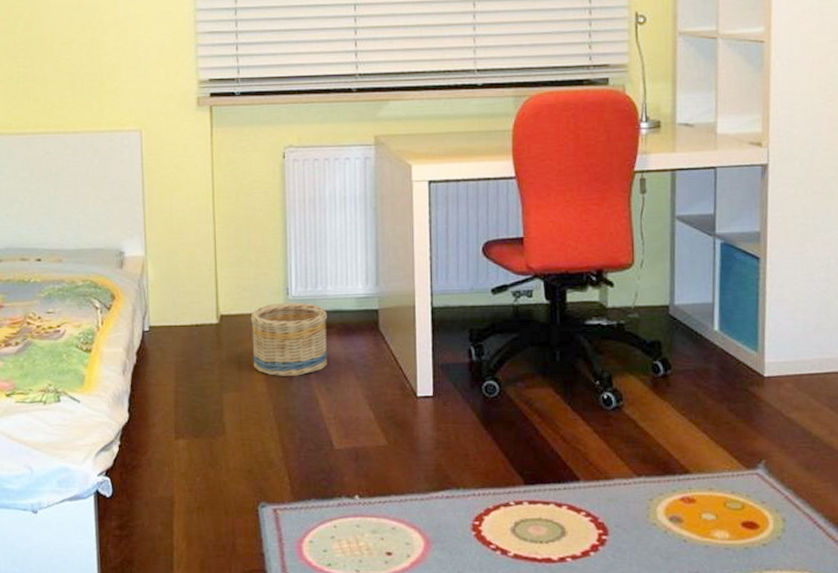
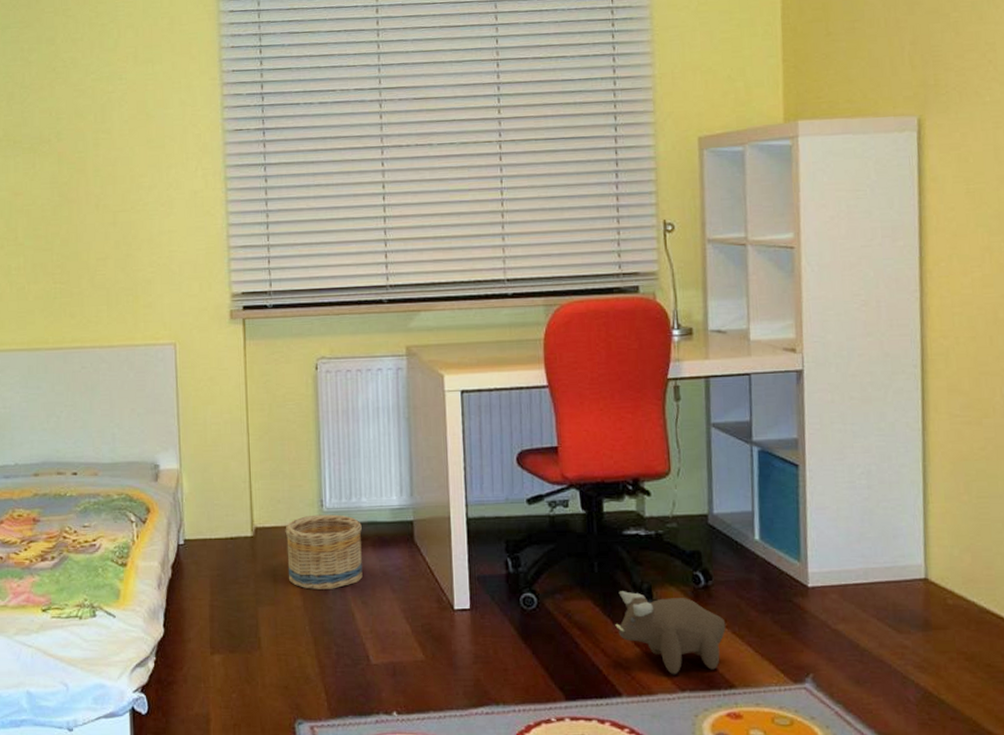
plush toy: none [575,379,683,461] -> present [615,591,726,675]

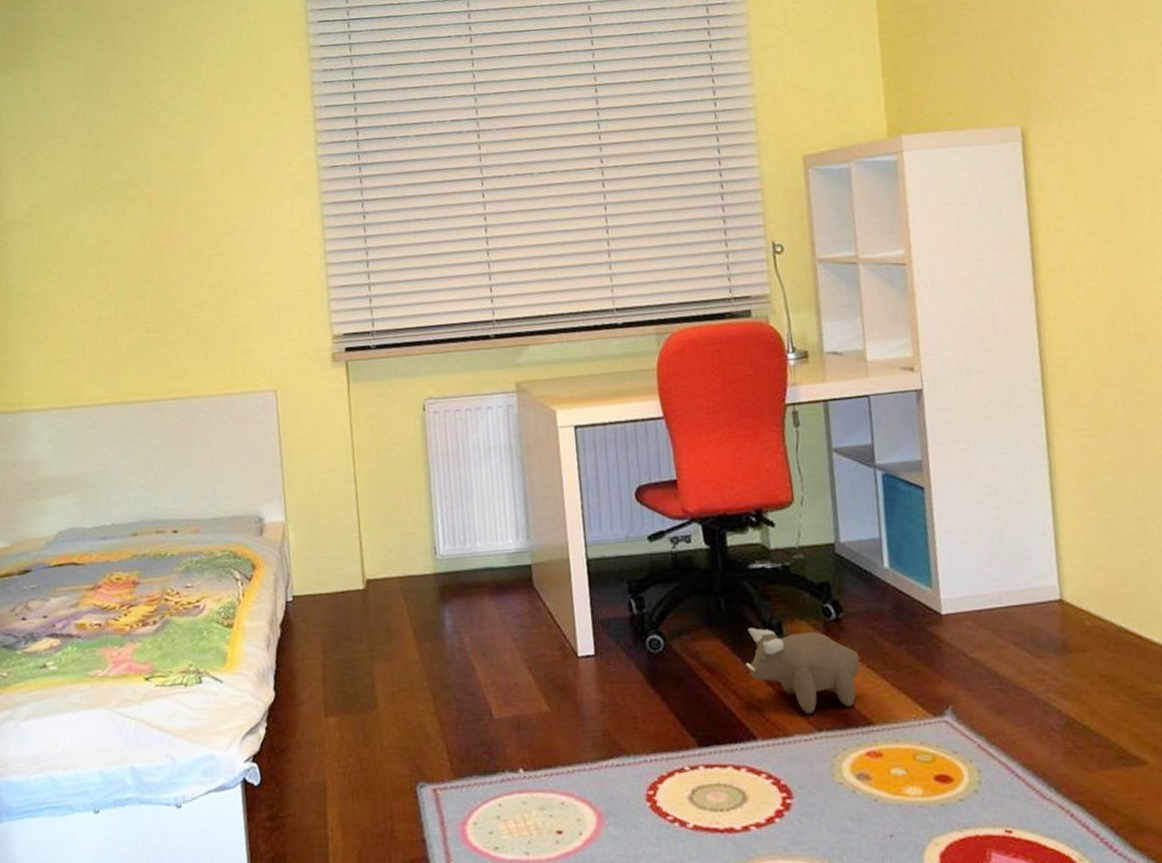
basket: present [285,514,363,589] -> none [398,561,481,643]

